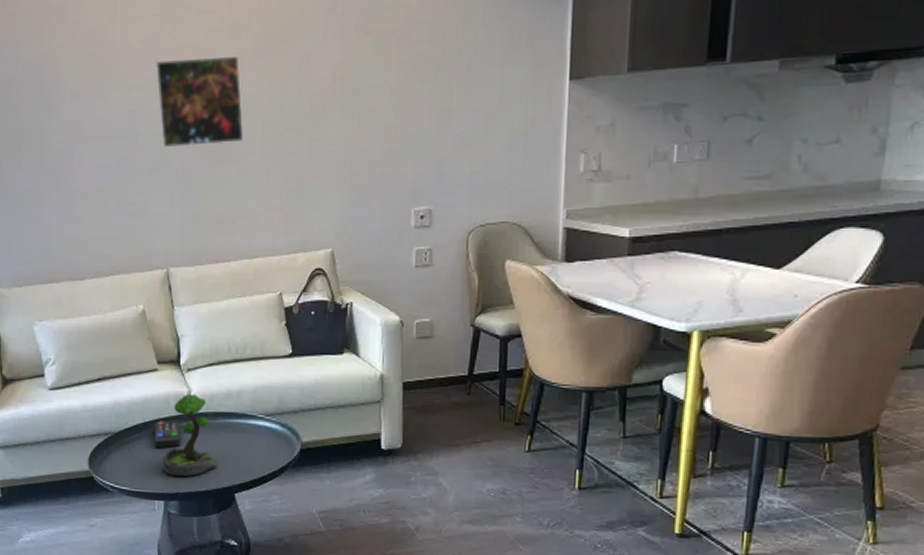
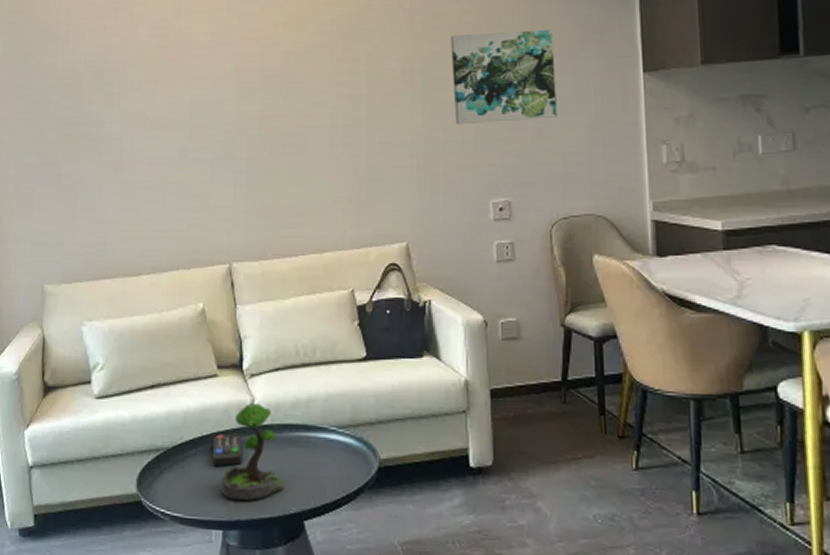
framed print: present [155,55,244,148] -> none [220,48,312,139]
wall art: none [381,34,484,135] -> present [450,29,557,125]

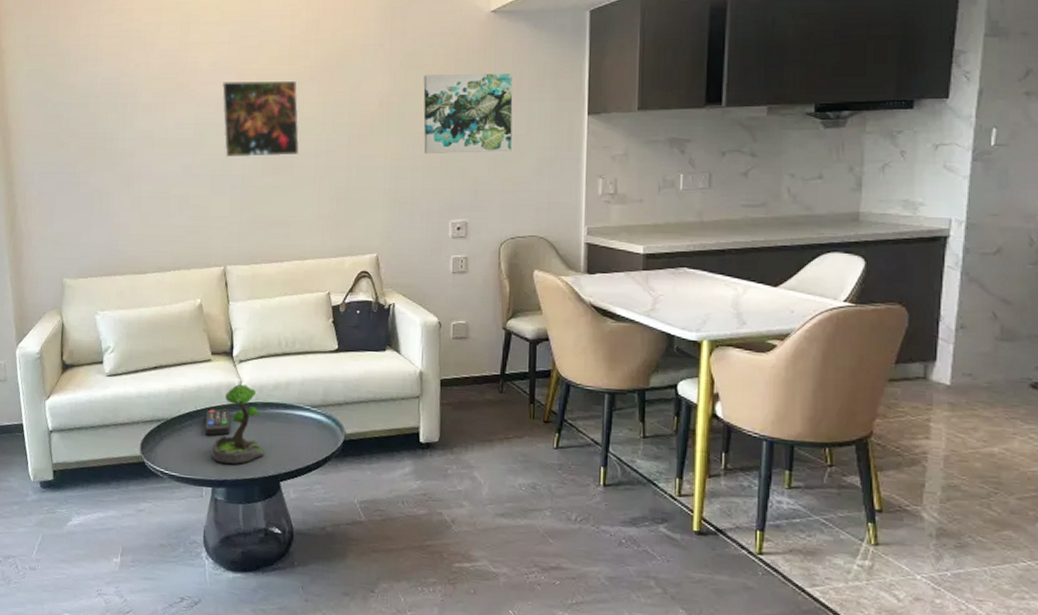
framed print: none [220,48,312,139] -> present [221,80,300,158]

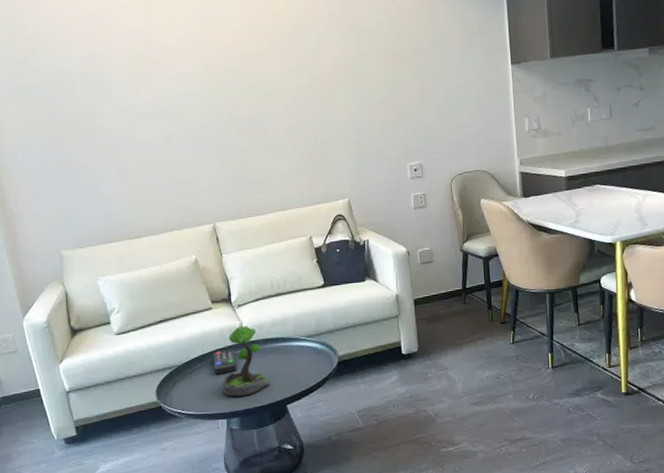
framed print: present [221,80,300,158] -> none [190,50,270,125]
wall art: present [423,73,513,154] -> none [372,32,452,109]

